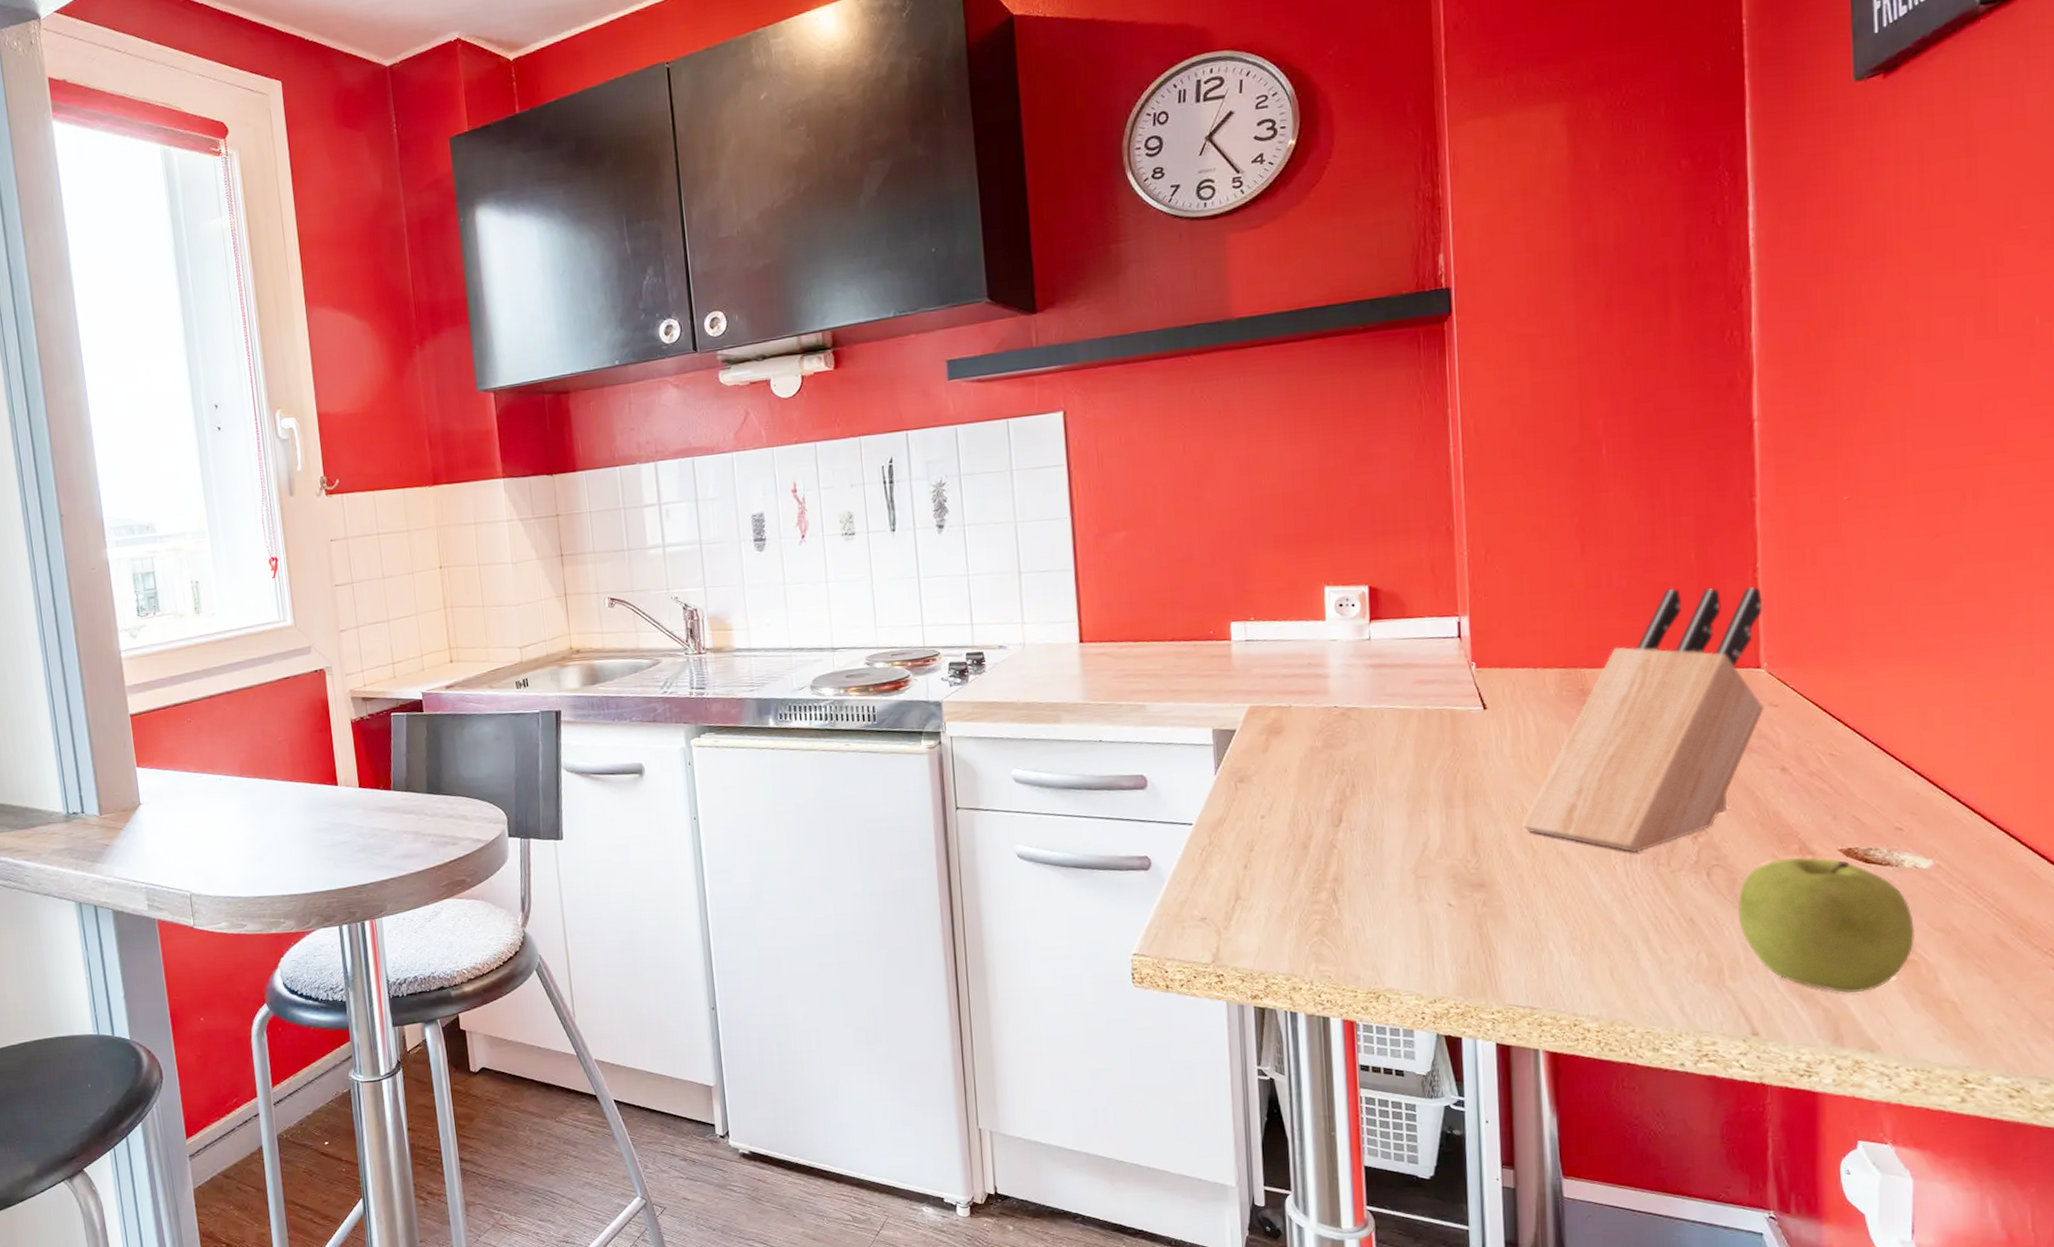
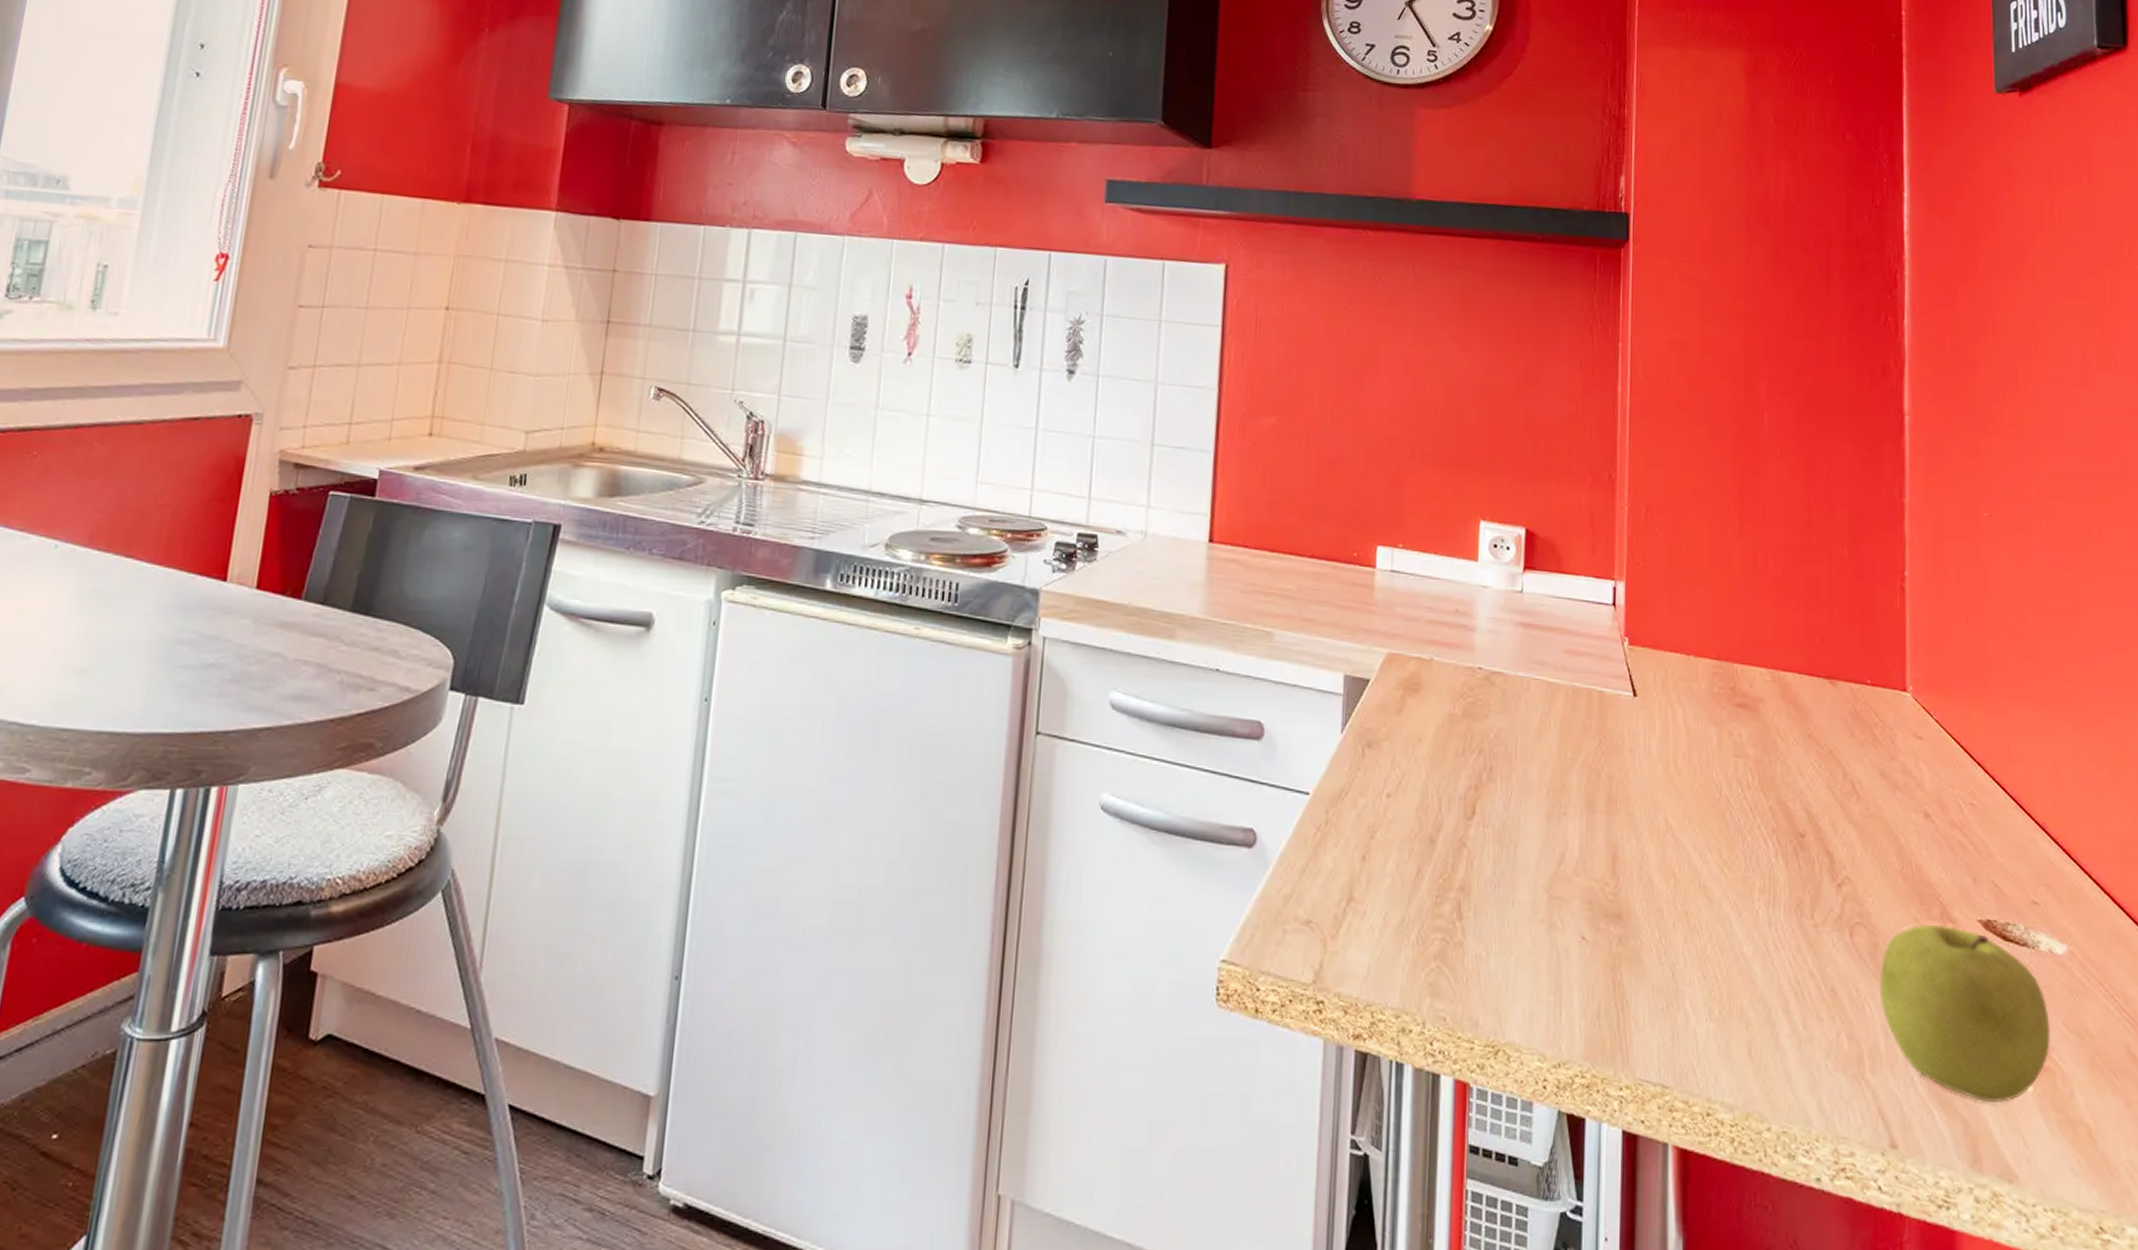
knife block: present [1522,587,1764,853] -> none [1665,584,1910,897]

